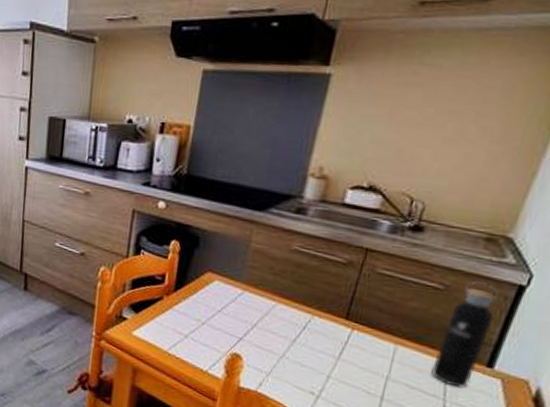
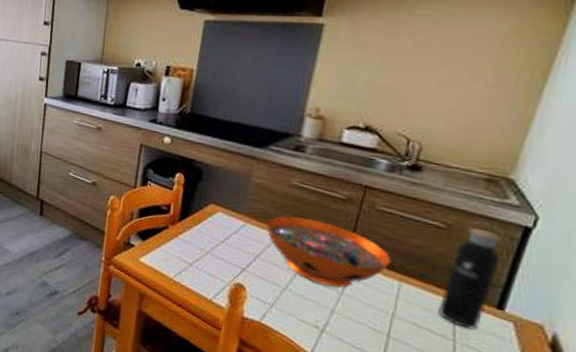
decorative bowl: none [265,282,389,353] -> present [267,215,391,288]

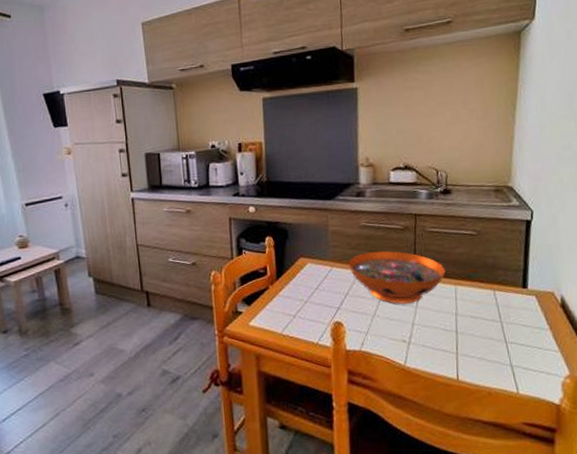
water bottle: present [438,221,505,330] -> none [485,223,517,310]

